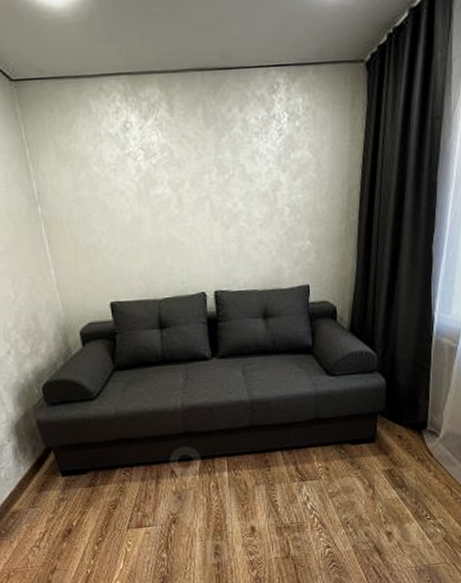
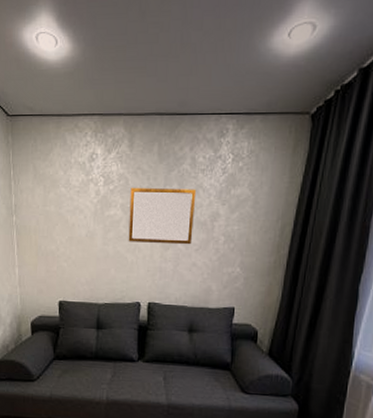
writing board: none [177,155,255,224] -> present [128,187,197,245]

